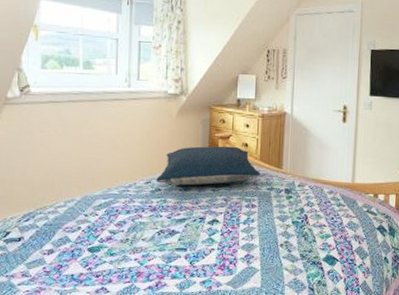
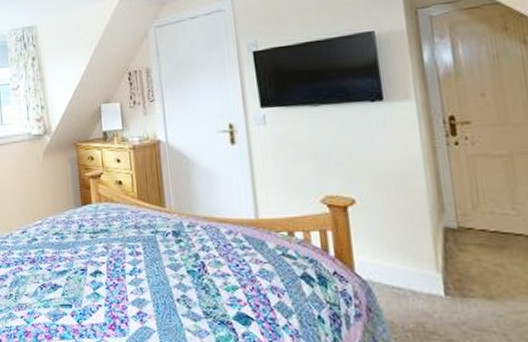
pillow: present [156,146,261,186] -> none [31,185,141,233]

